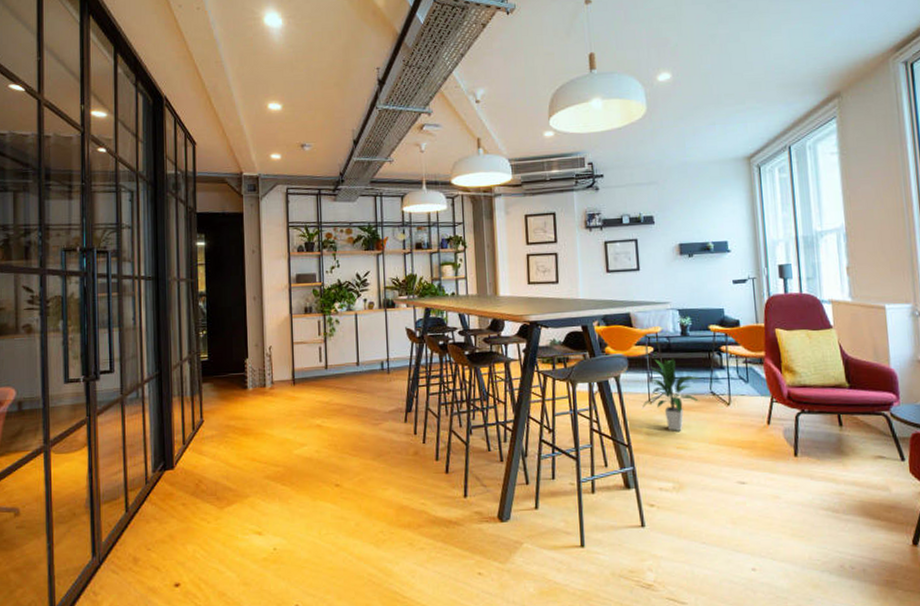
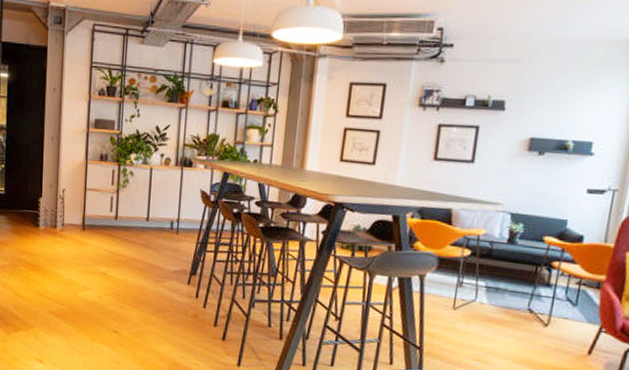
indoor plant: present [642,357,701,431] -> none [444,264,520,344]

